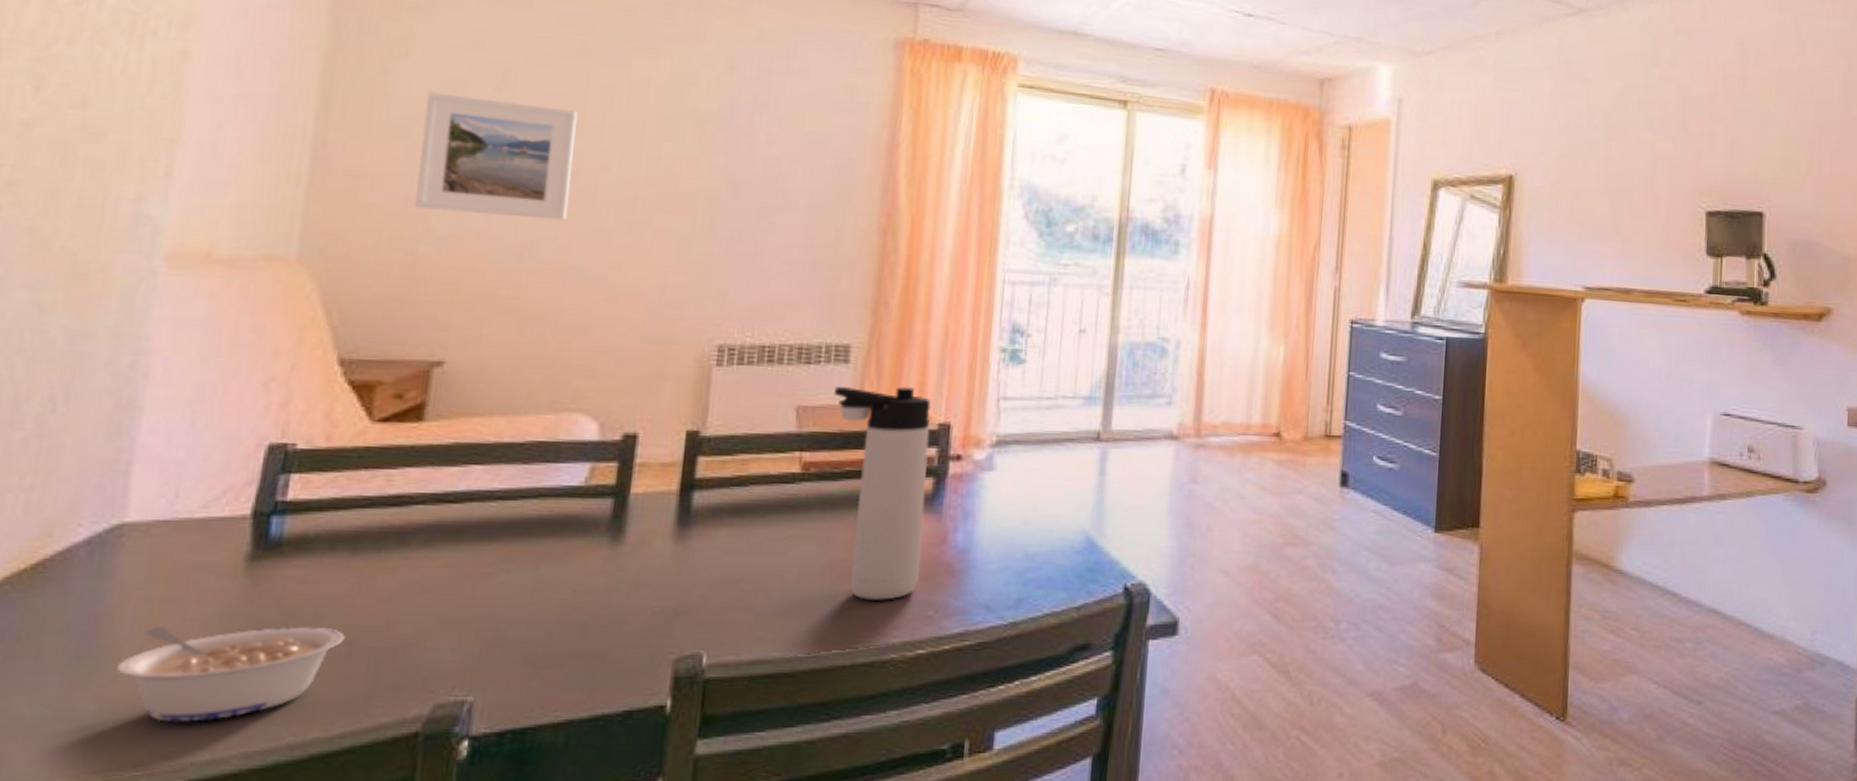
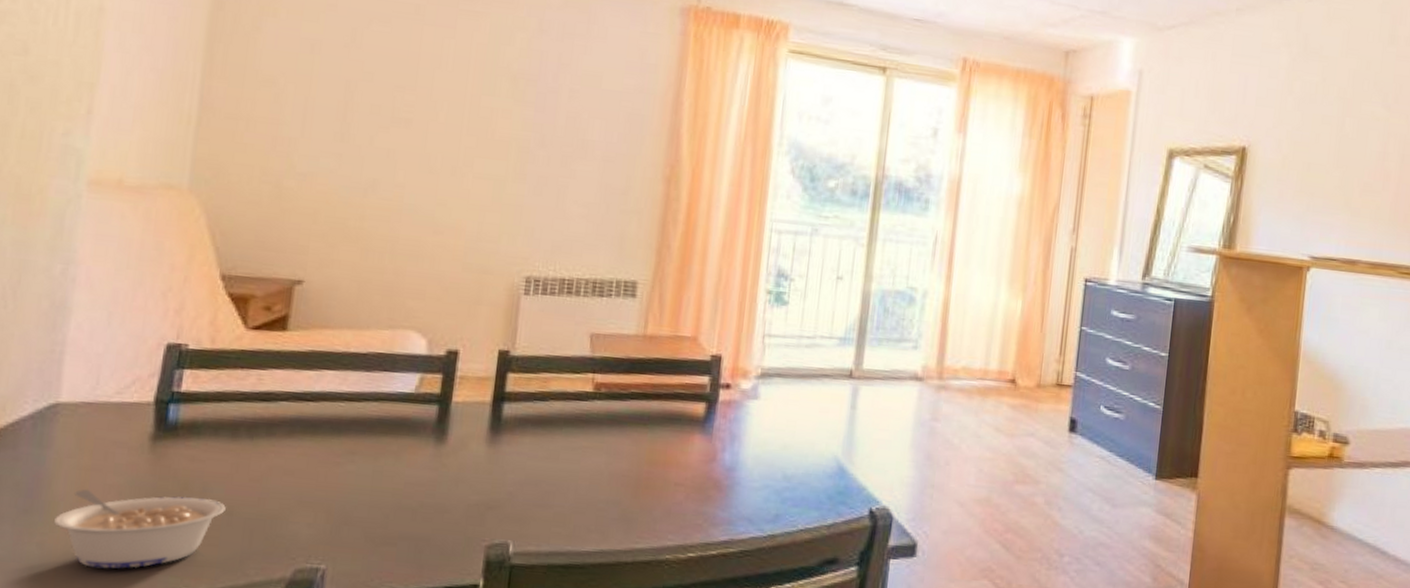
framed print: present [415,92,578,221] -> none [281,46,412,163]
thermos bottle: present [833,387,931,600] -> none [622,318,705,508]

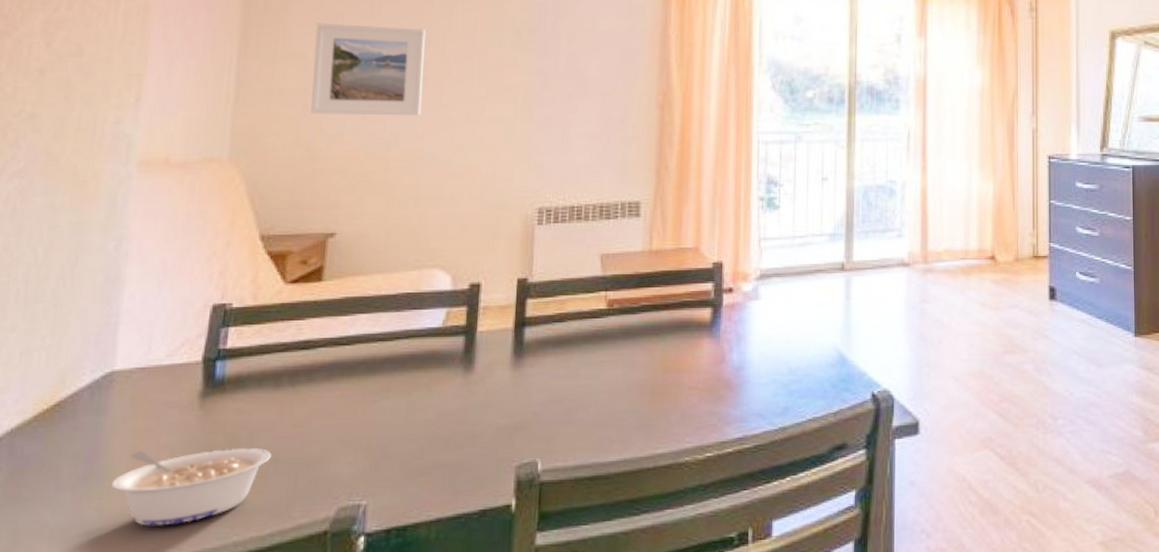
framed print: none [281,46,412,163] -> present [311,23,426,116]

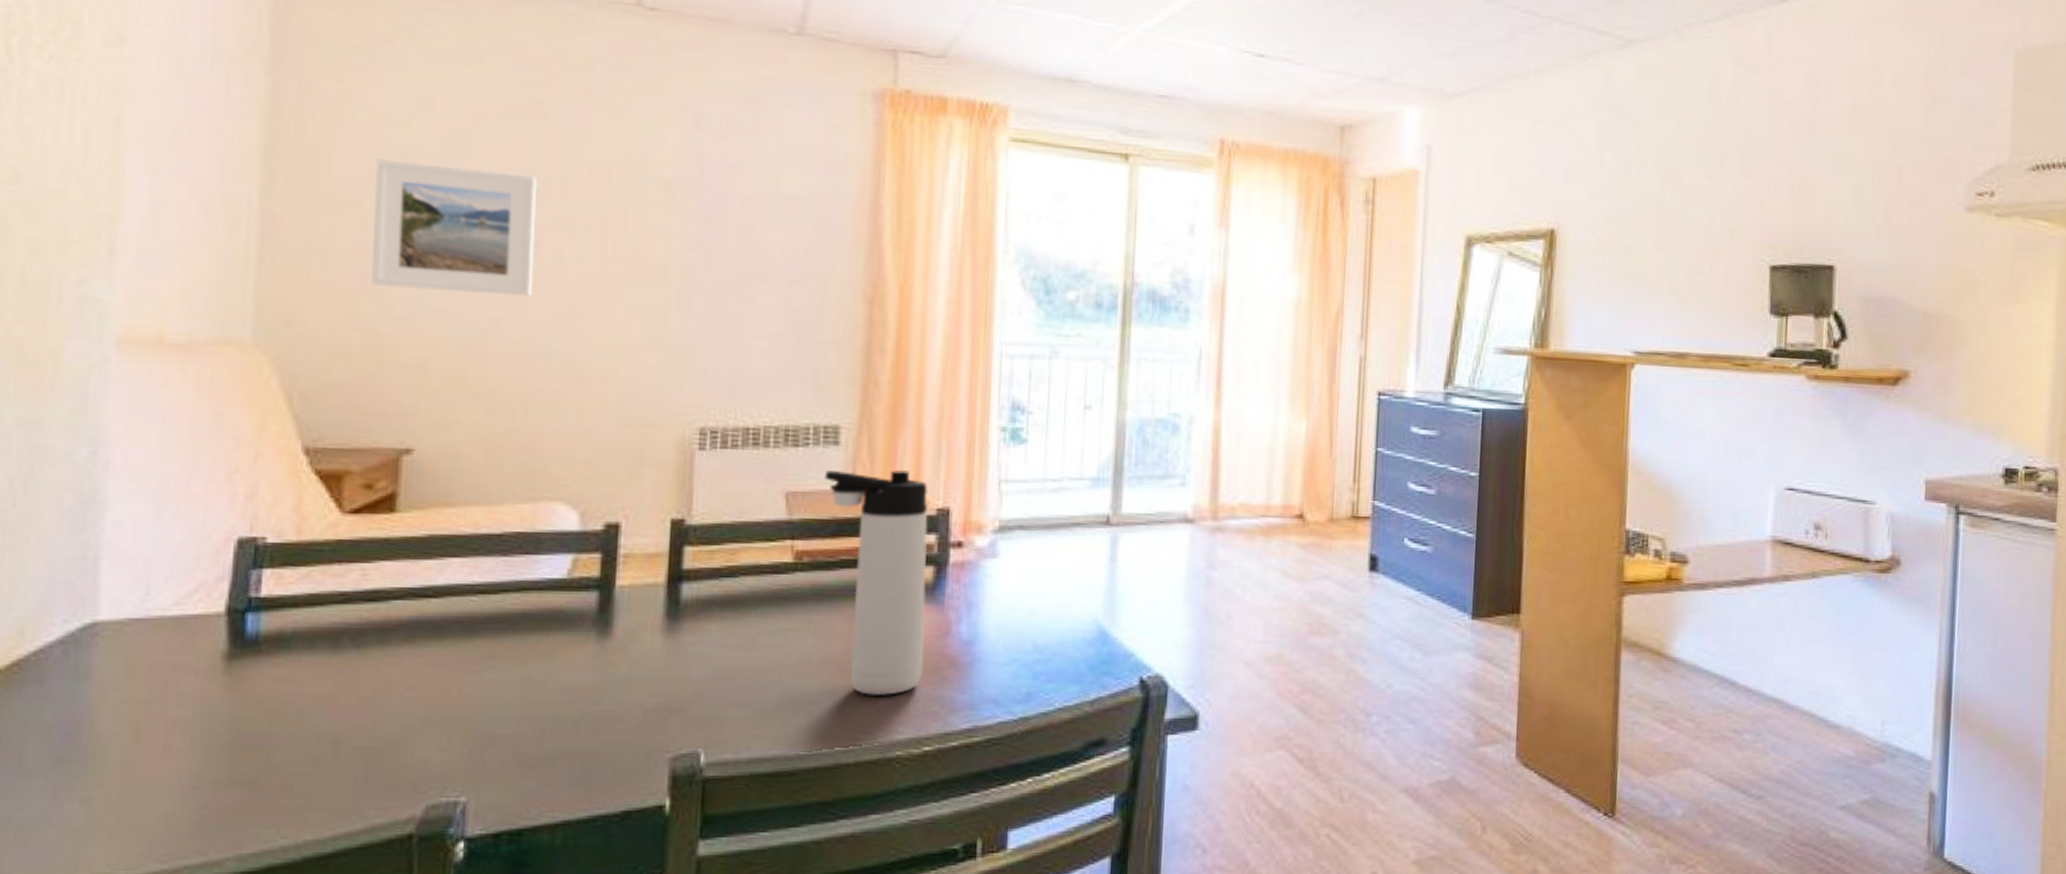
legume: present [111,447,271,526] -> none [102,726,330,825]
thermos bottle: none [629,234,707,412] -> present [824,470,928,695]

